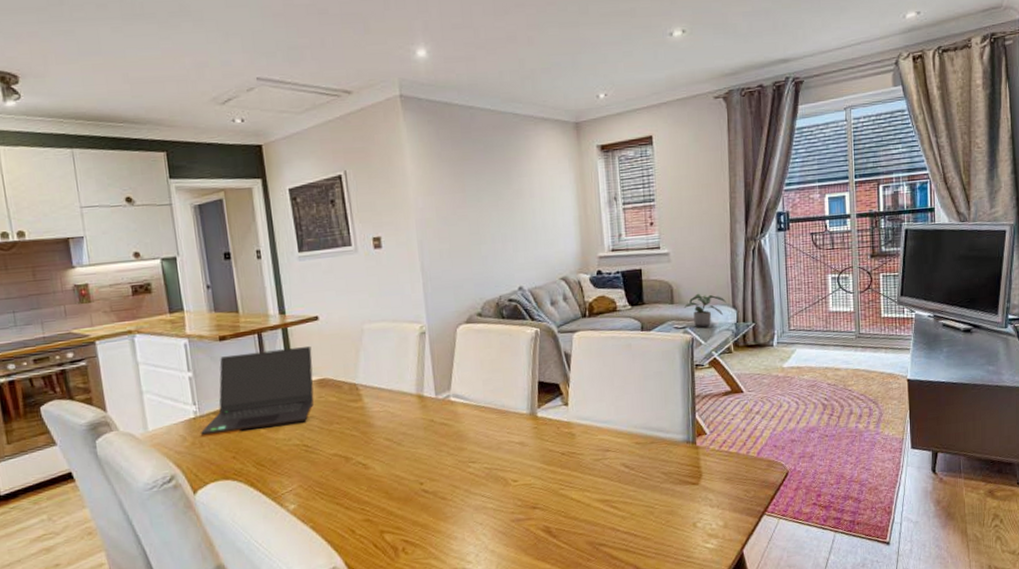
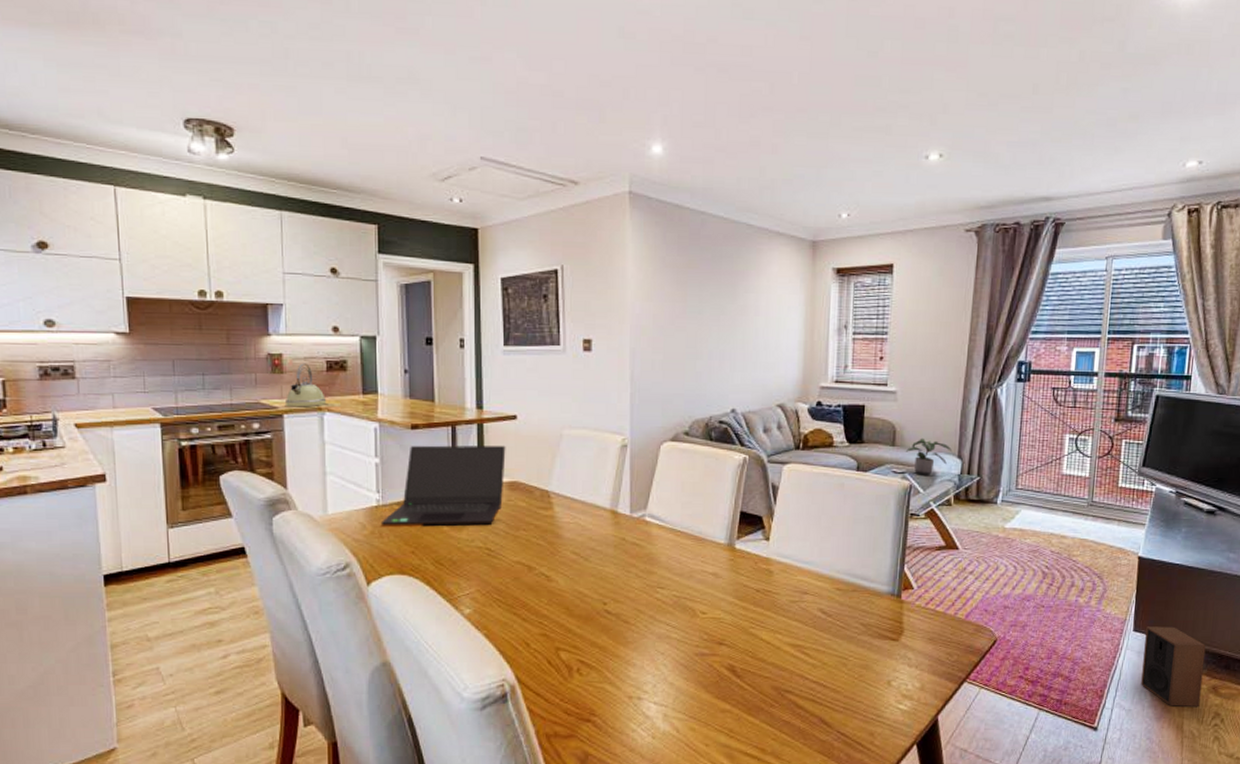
kettle: none [95,290,137,334] -> present [284,363,327,408]
speaker: none [923,440,979,514] -> present [1141,626,1206,706]

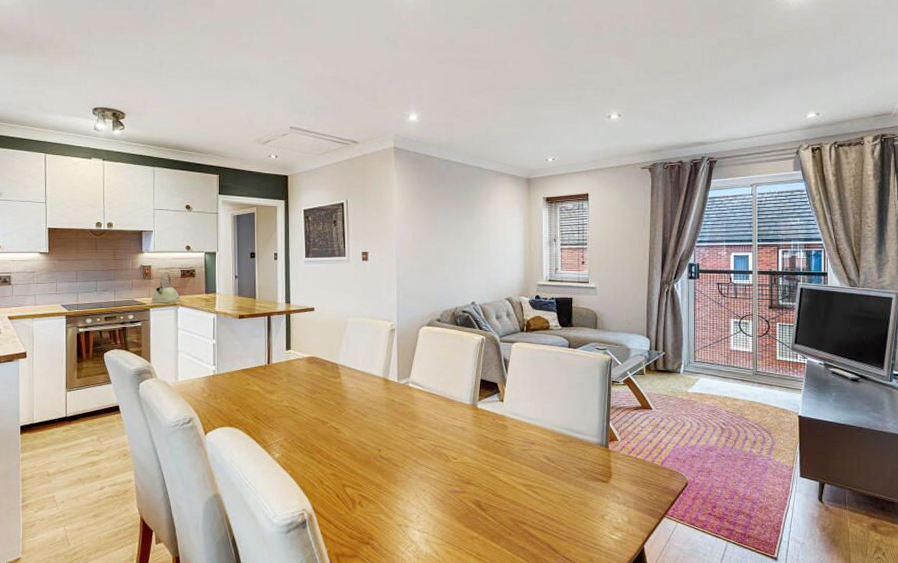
laptop: present [380,445,506,526] -> none [215,330,306,391]
potted plant: present [905,438,952,477] -> none [605,322,641,352]
speaker: present [1141,626,1206,706] -> none [811,473,863,541]

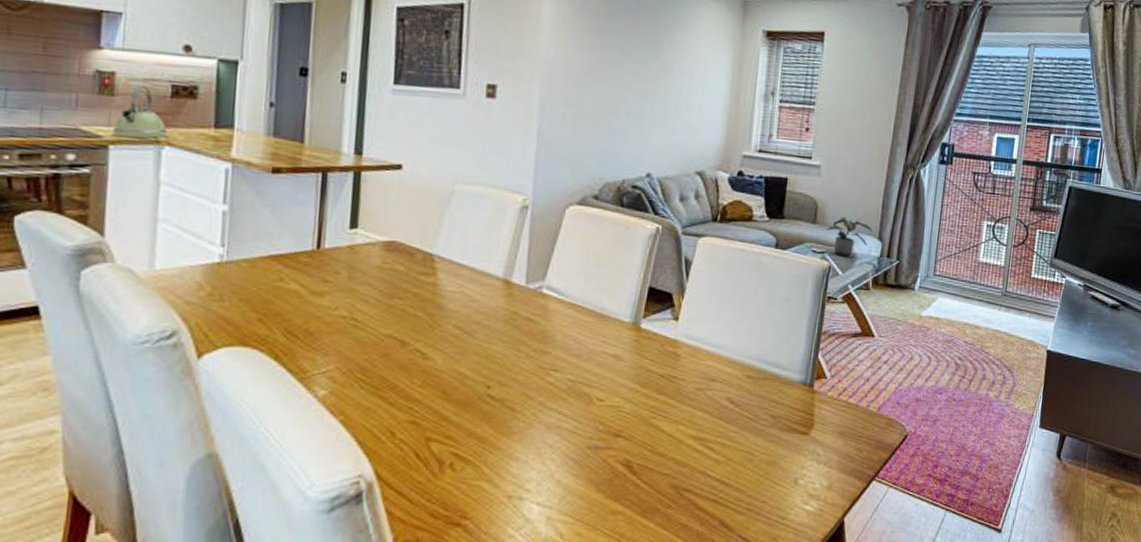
potted plant: none [605,322,641,352] -> present [826,216,873,258]

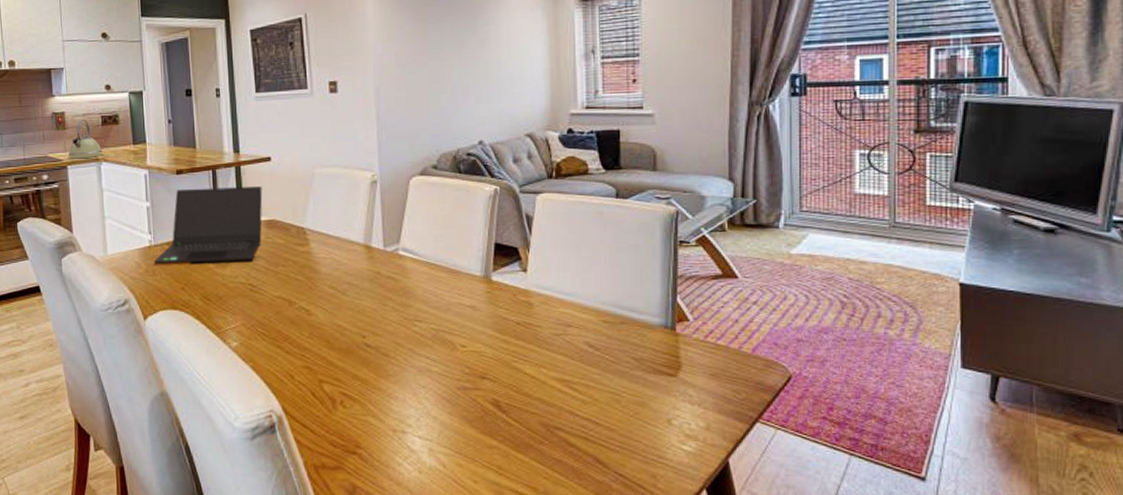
laptop: none [222,193,386,290] -> present [153,187,263,265]
potted plant: present [826,216,873,258] -> none [668,161,721,201]

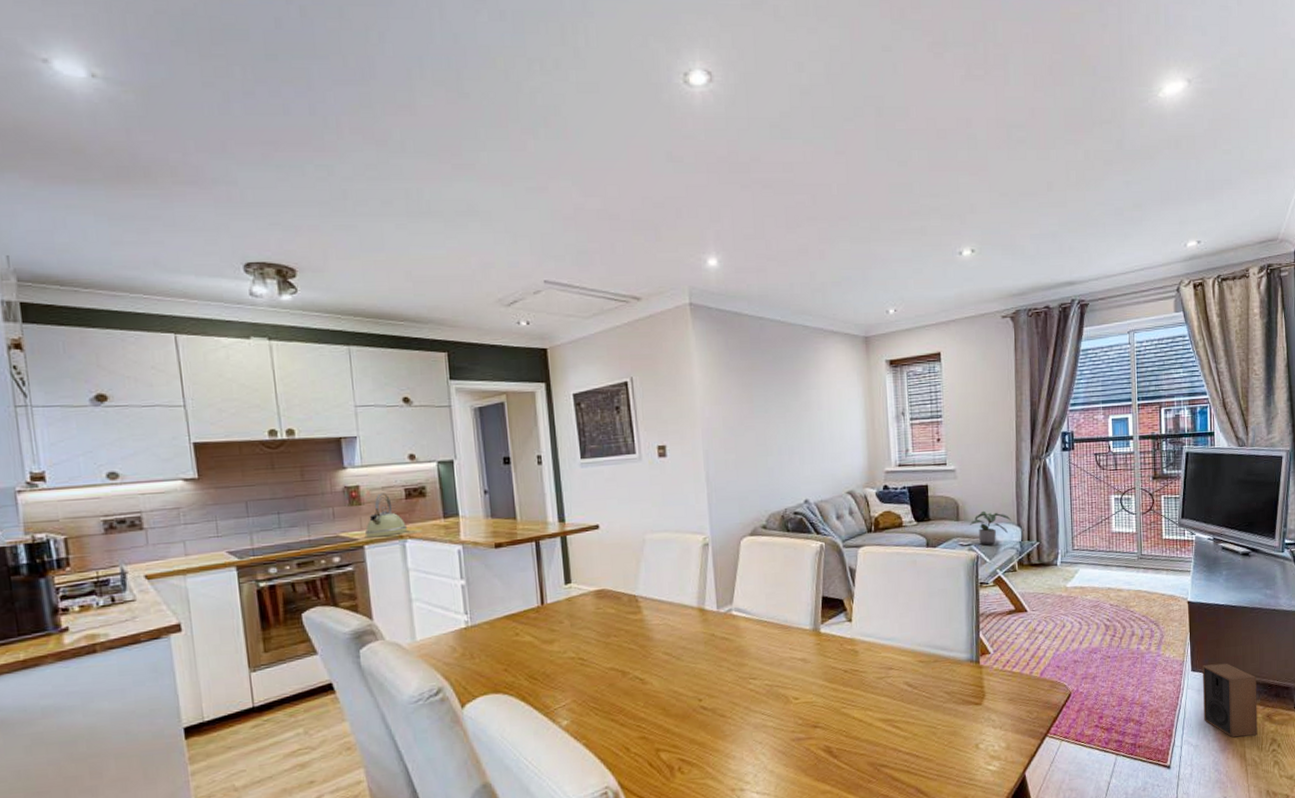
laptop: present [153,187,263,265] -> none [471,556,592,647]
potted plant: none [668,161,721,201] -> present [969,510,1011,546]
speaker: none [977,363,1060,457] -> present [1203,663,1258,738]

